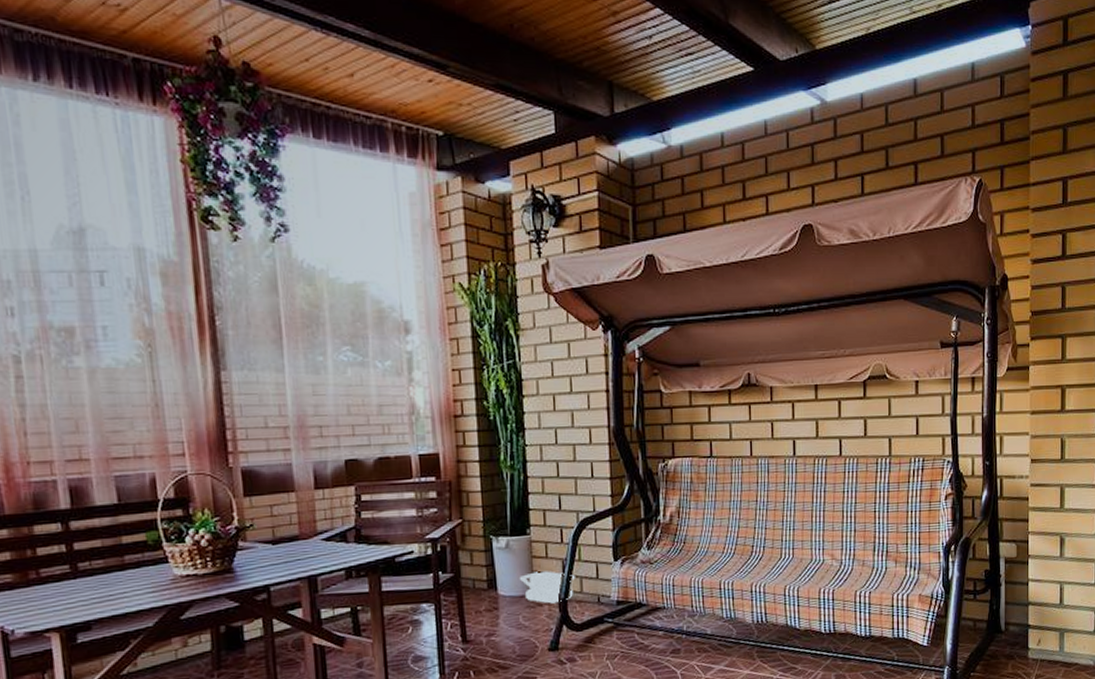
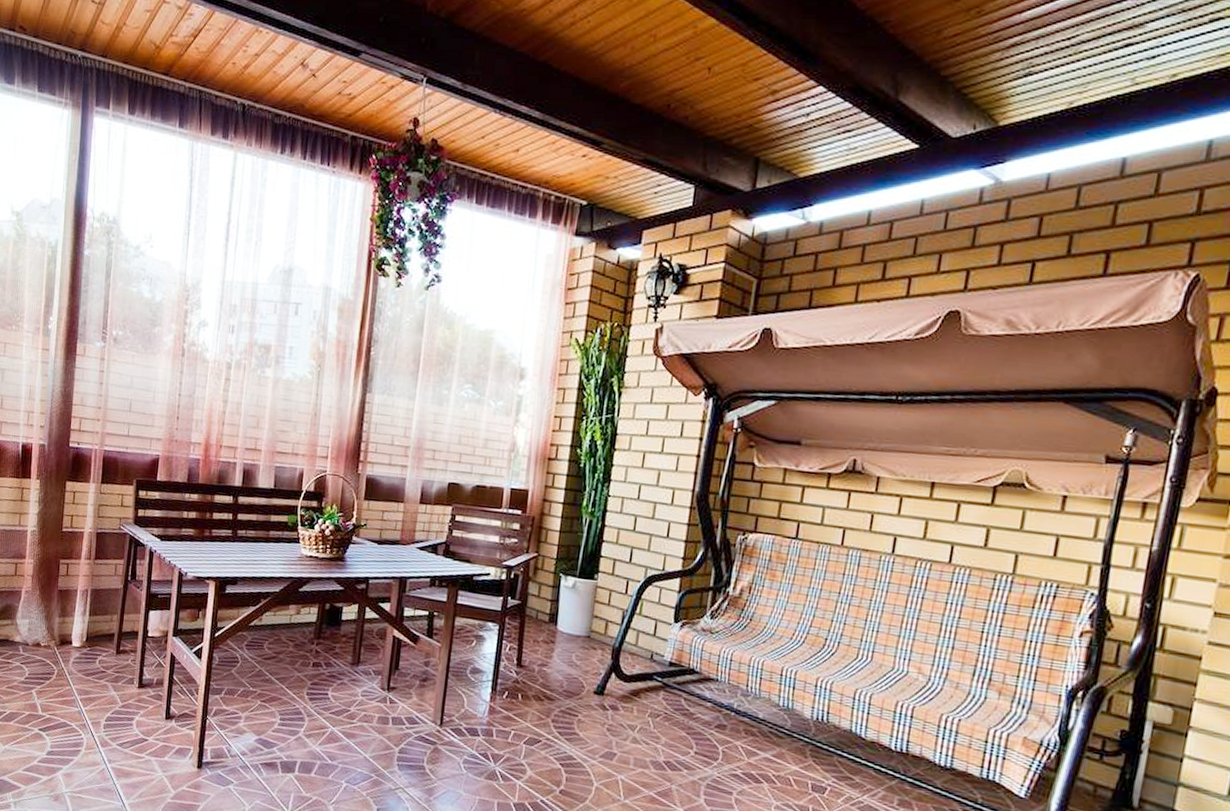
watering can: present [520,571,575,604] -> none [580,615,633,651]

